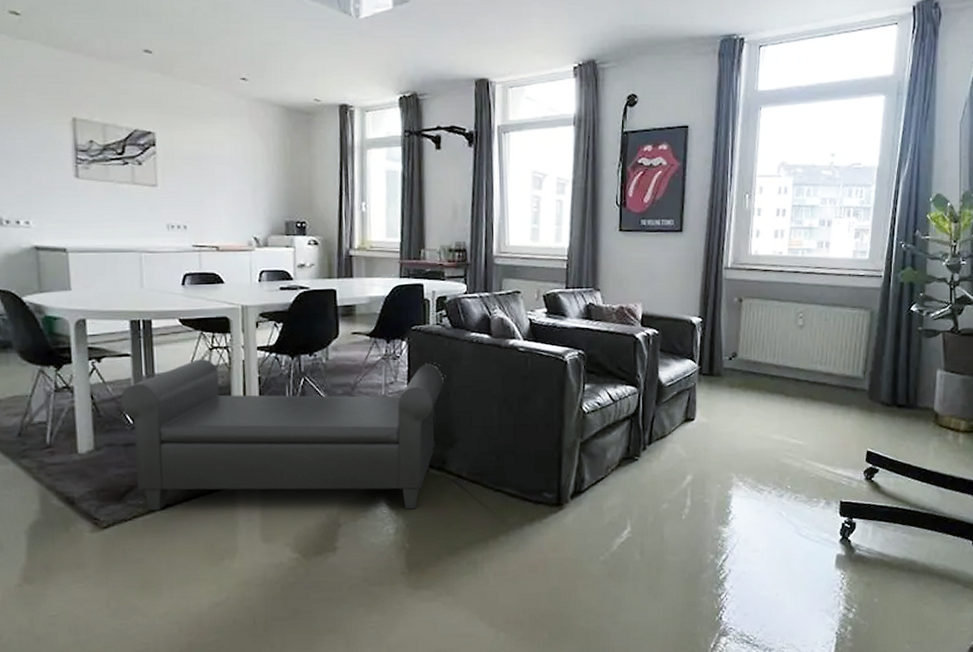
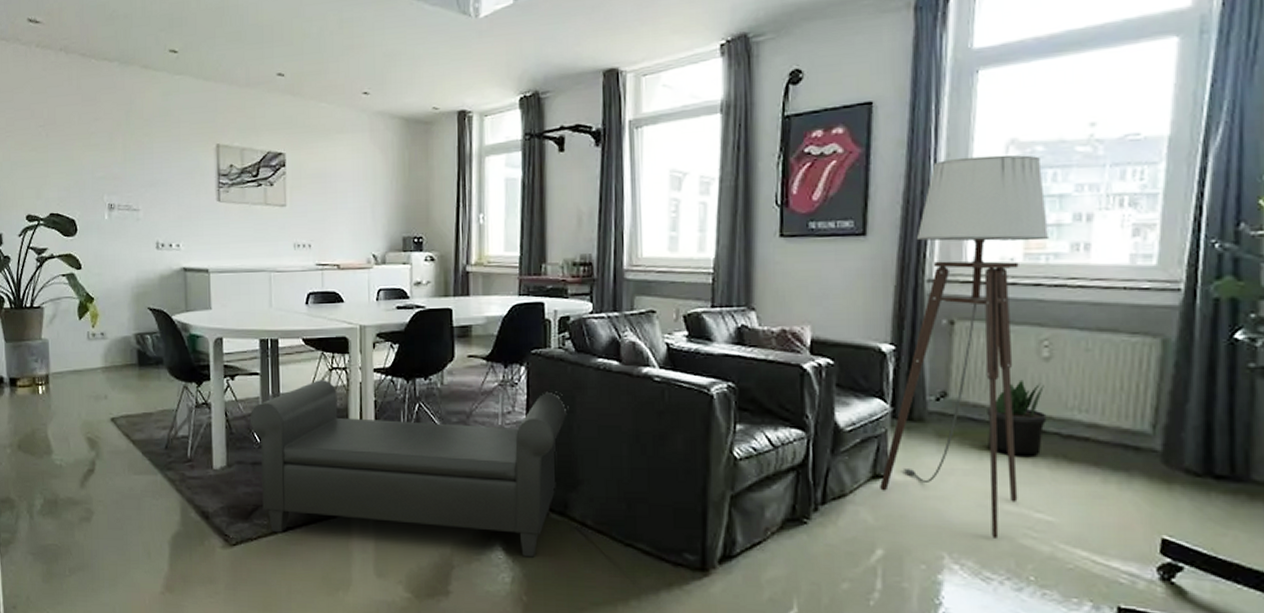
floor lamp: none [690,174,805,460] -> present [880,154,1050,538]
planter: none [763,342,801,399] -> present [987,379,1047,456]

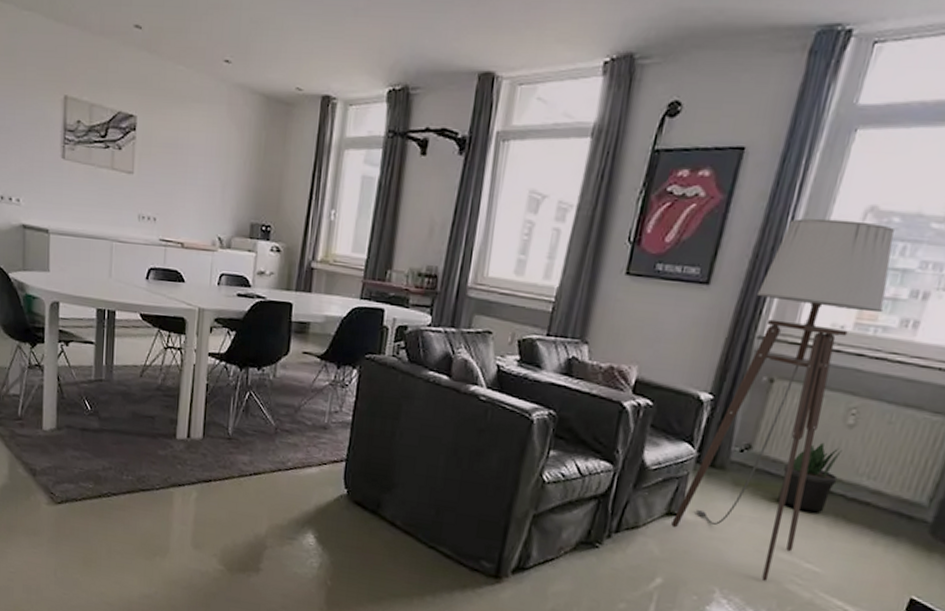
ottoman: present [249,380,569,558] -> none [81,356,395,548]

